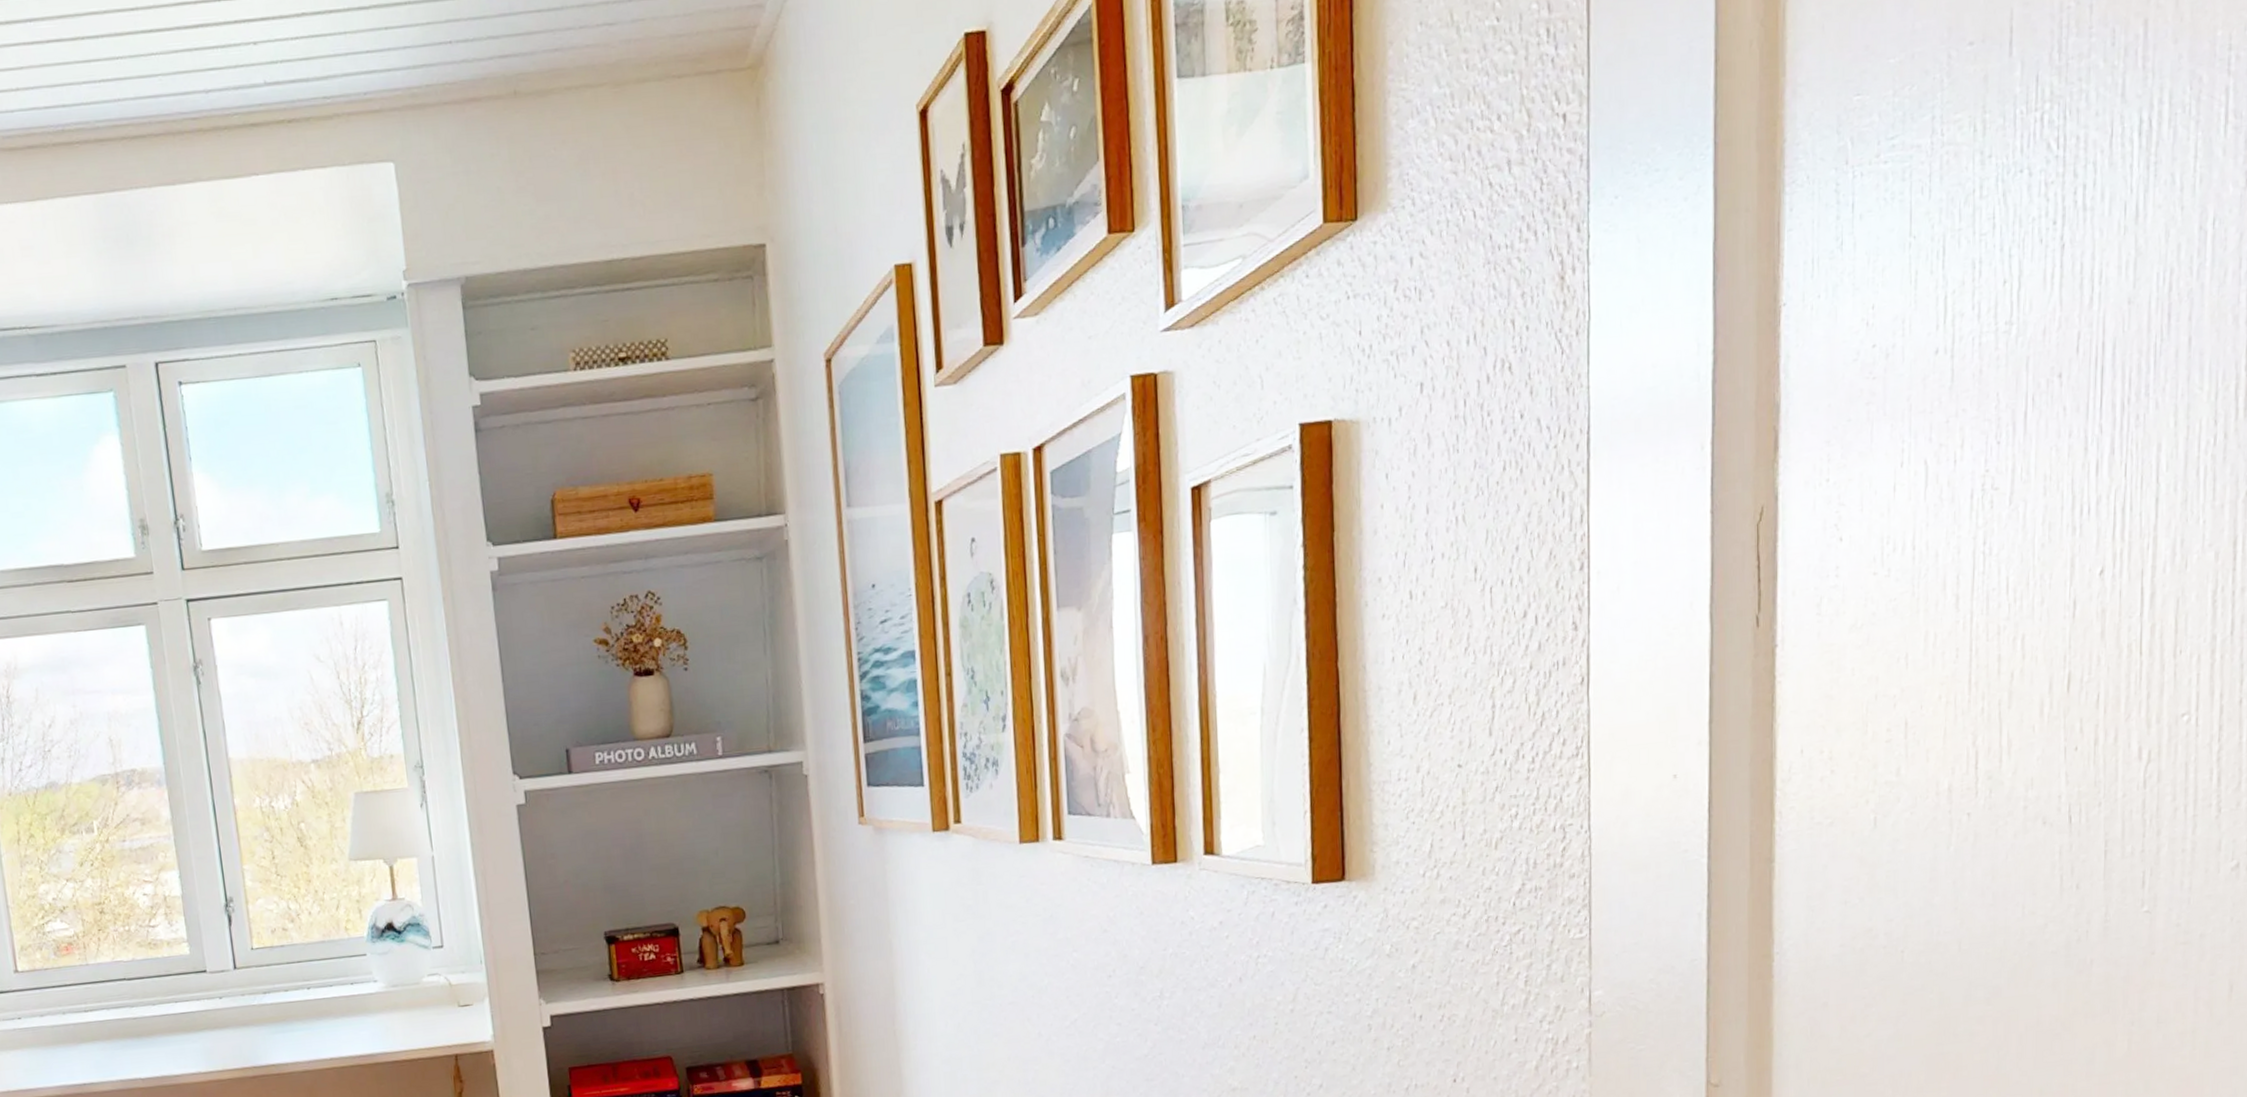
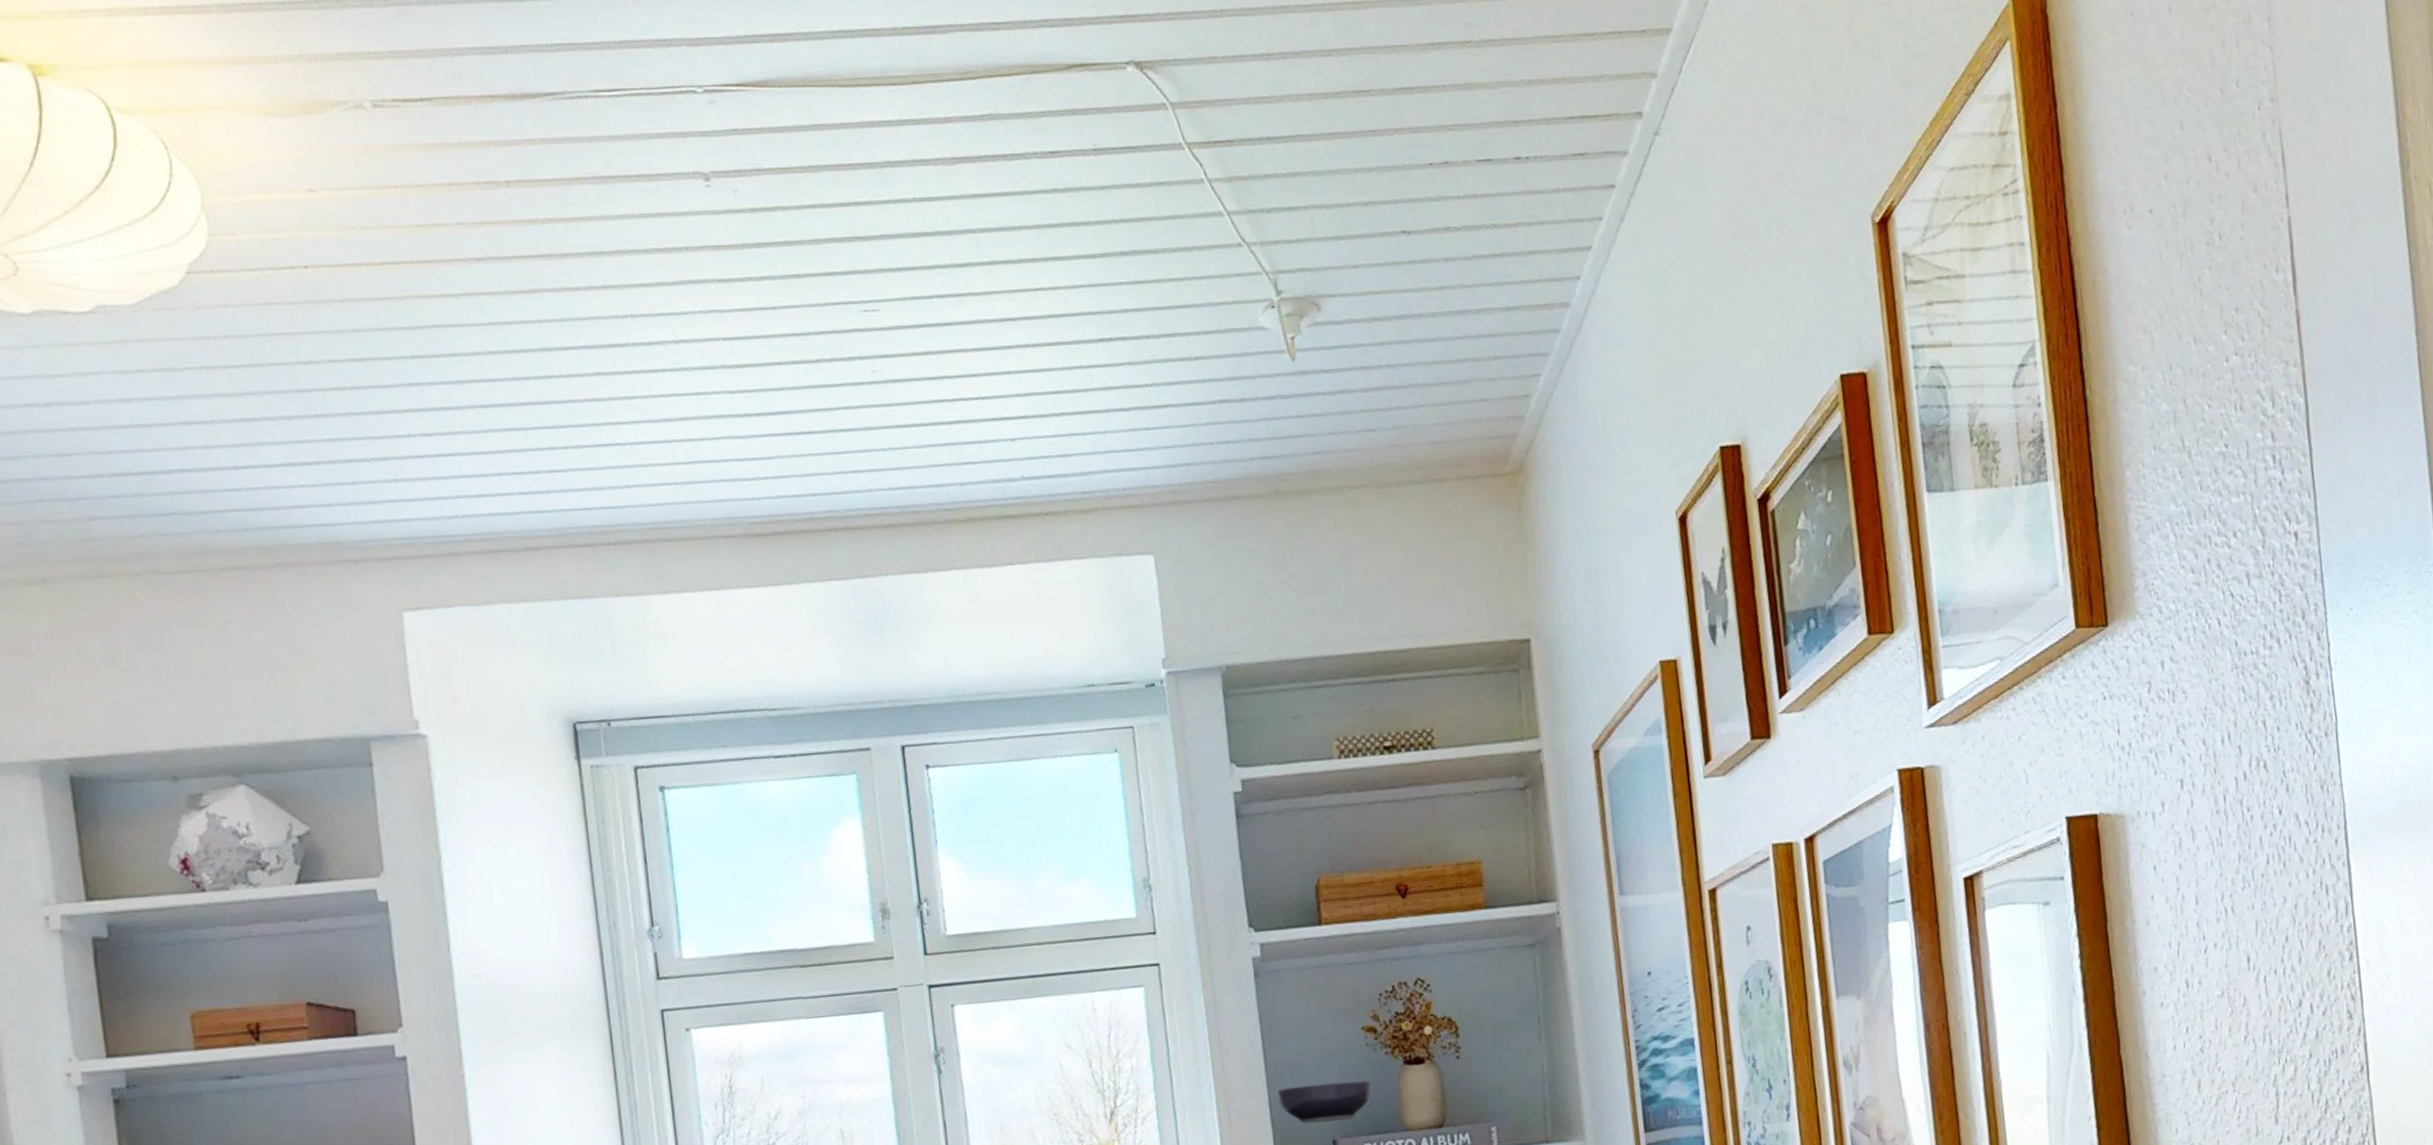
bowl: none [514,691,602,734] -> present [1278,1080,1371,1124]

